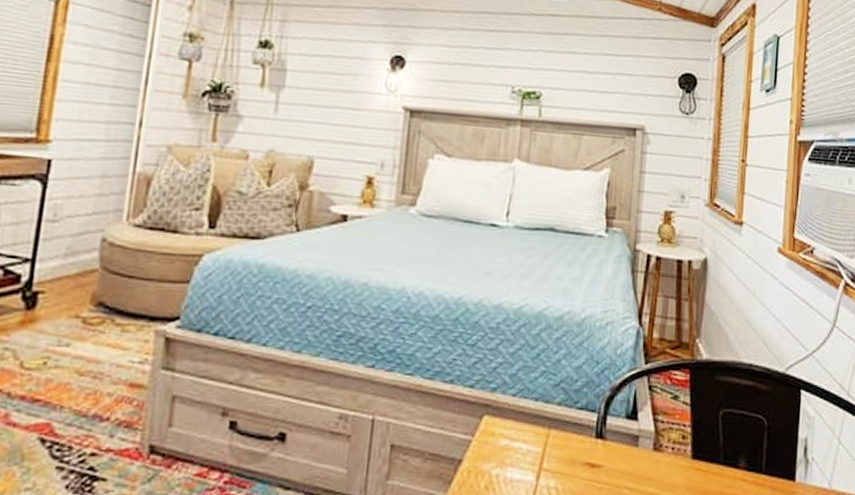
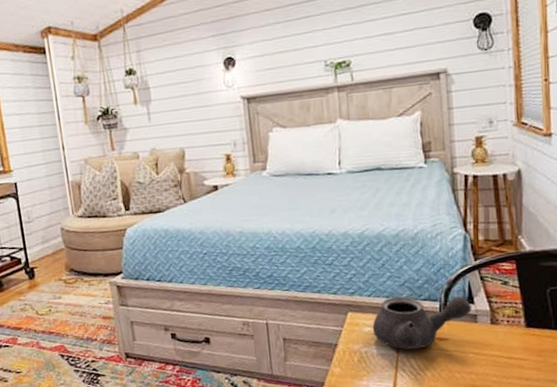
teapot: none [510,400,634,477] -> present [372,296,471,350]

